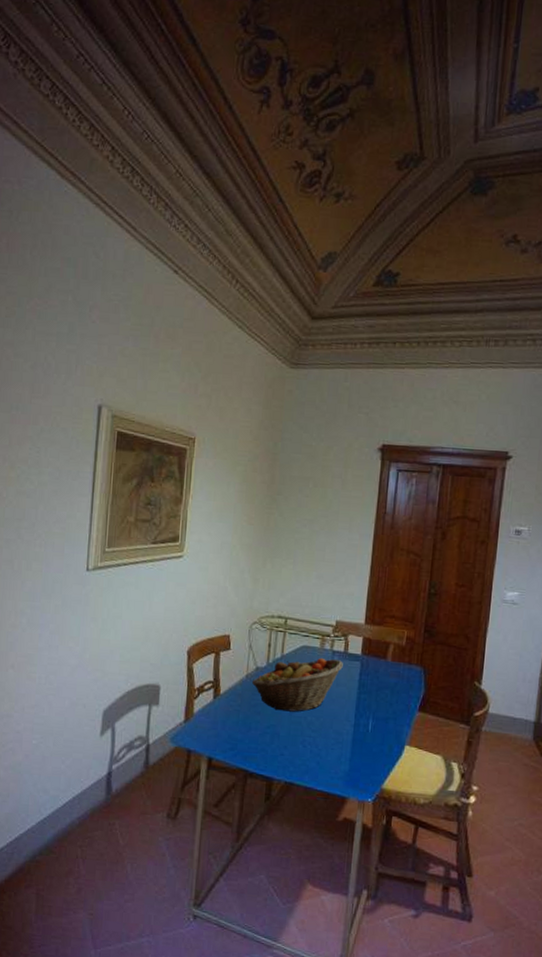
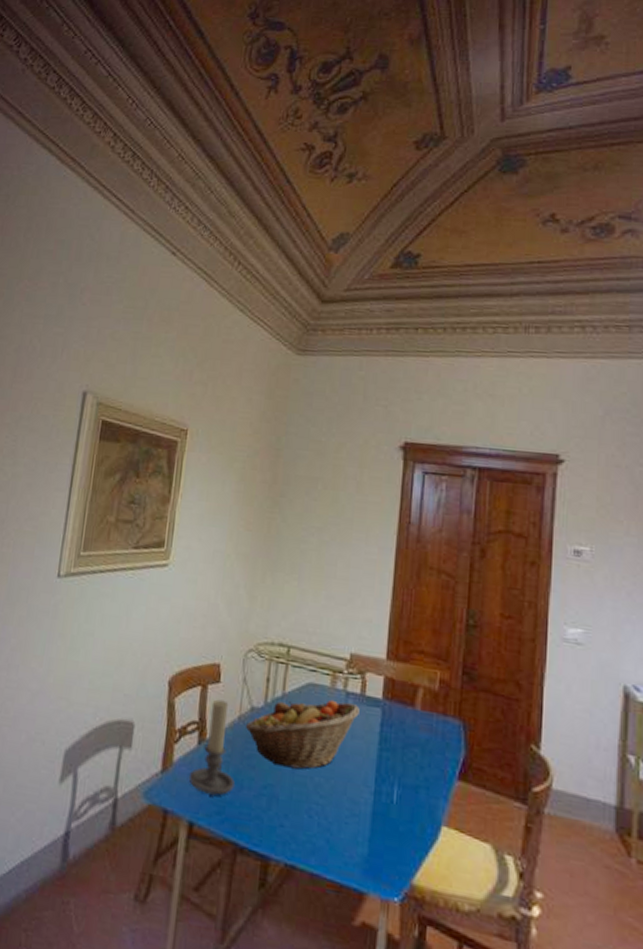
candle holder: none [207,663,244,736] -> present [188,699,235,796]

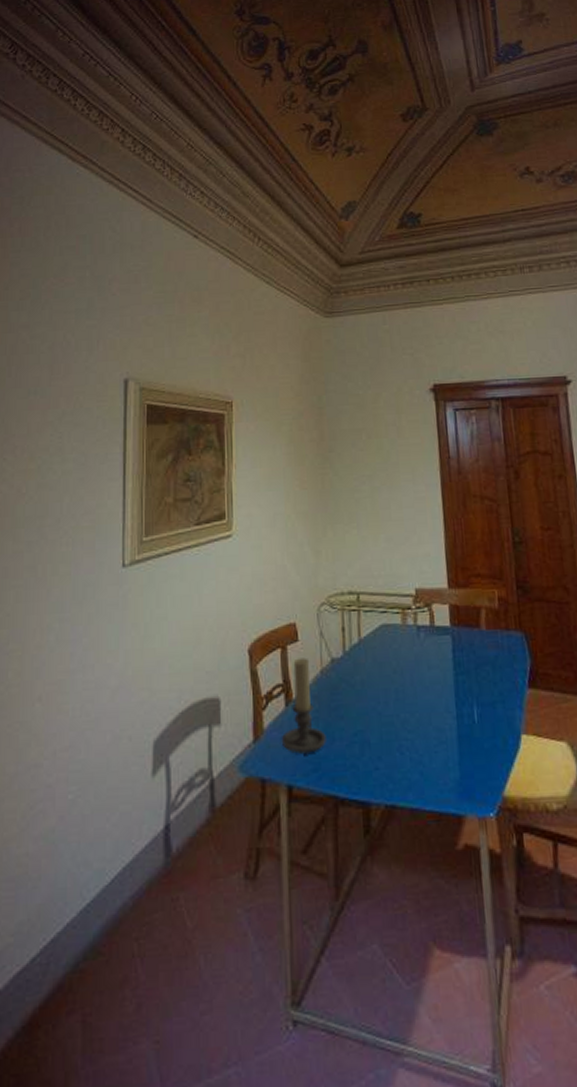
fruit basket: present [246,699,360,770] -> none [329,636,432,711]

